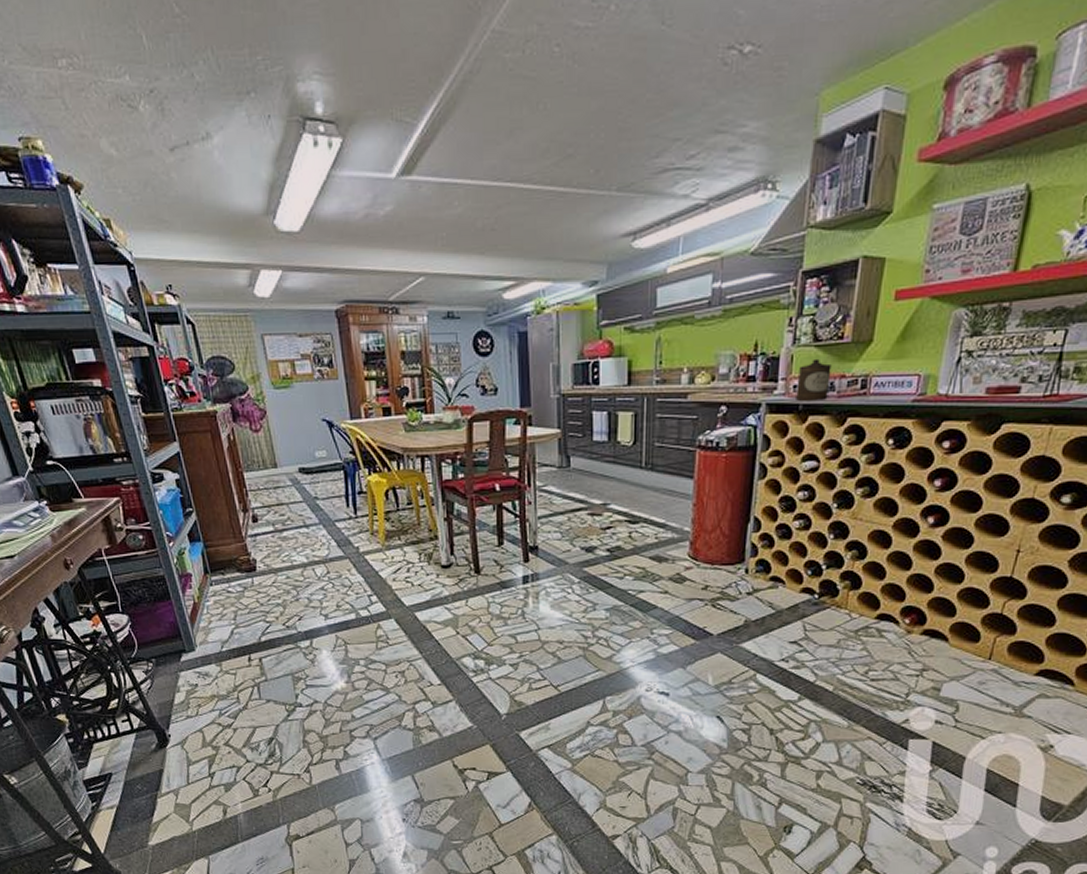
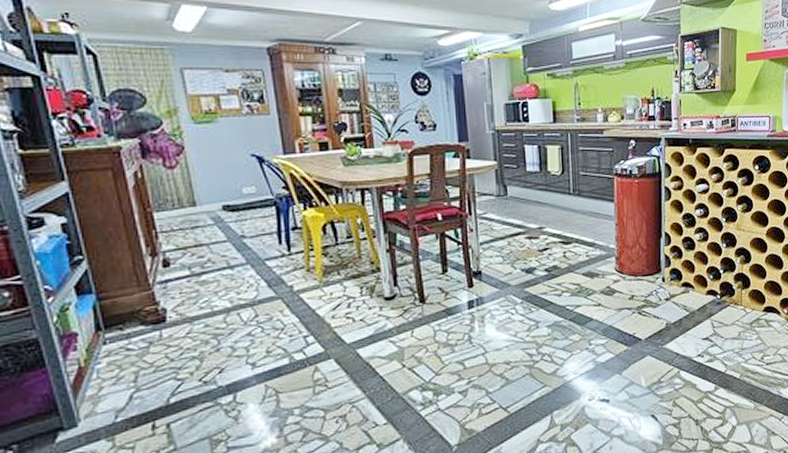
canister: present [796,358,832,402] -> none [686,103,710,137]

